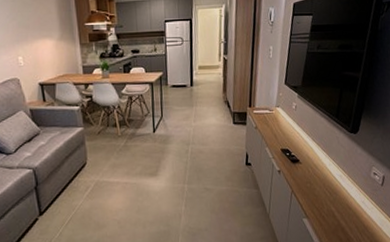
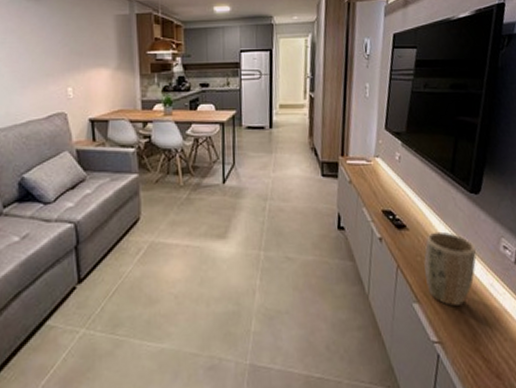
plant pot: none [312,163,353,219] -> present [424,231,476,306]

